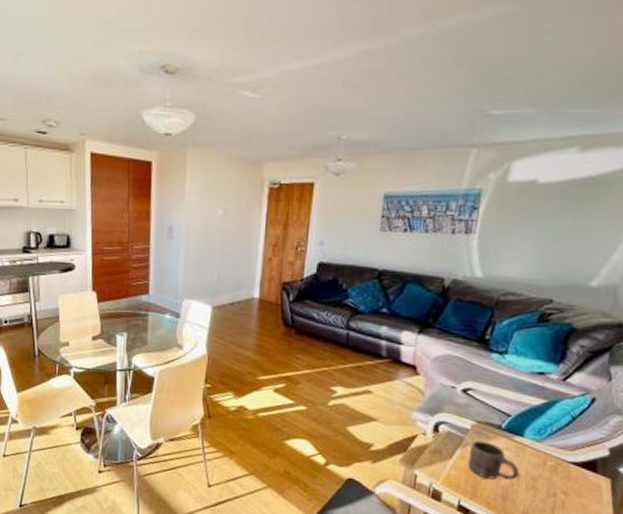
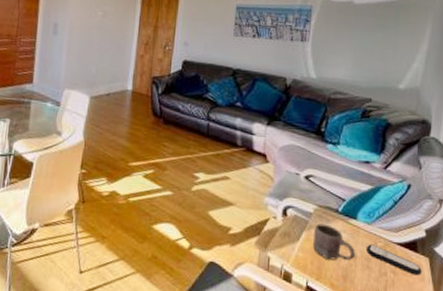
remote control: none [533,463,601,498] -> present [367,244,422,276]

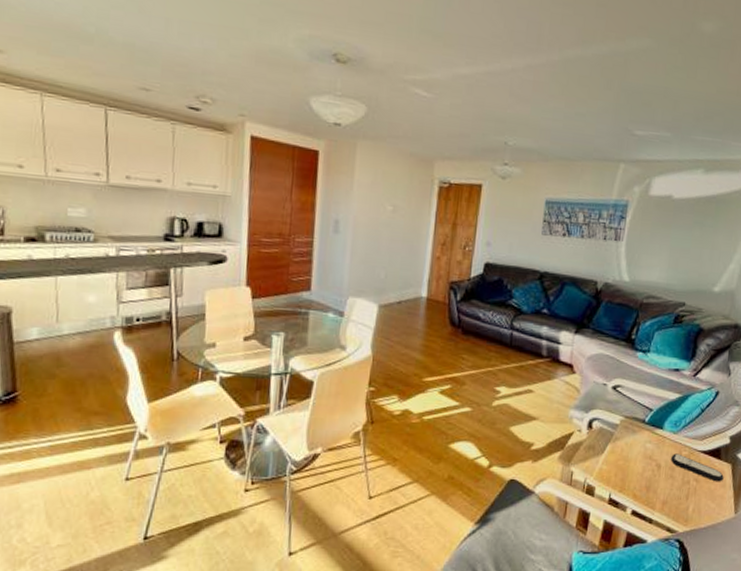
mug: present [313,223,356,260] -> none [618,435,660,471]

